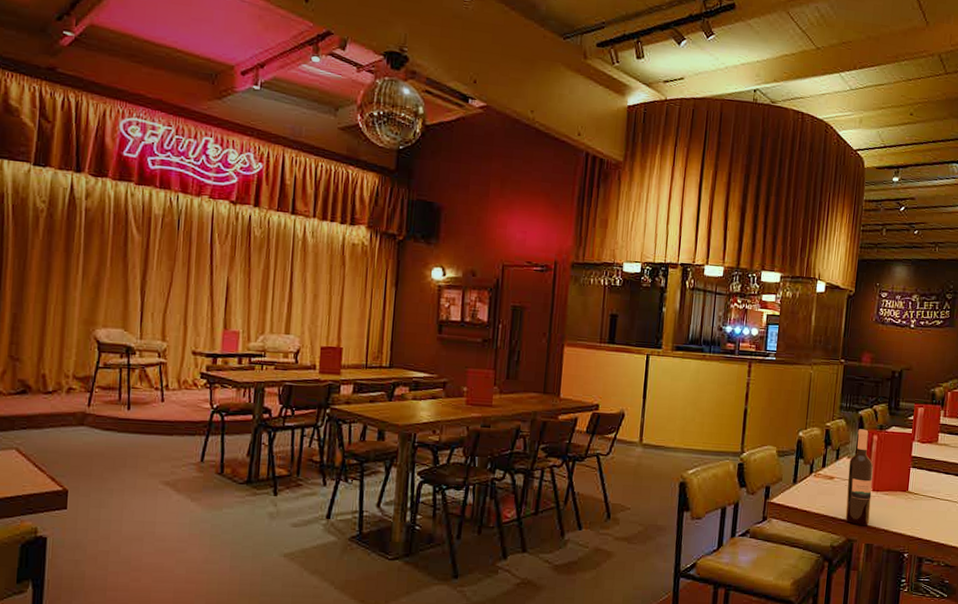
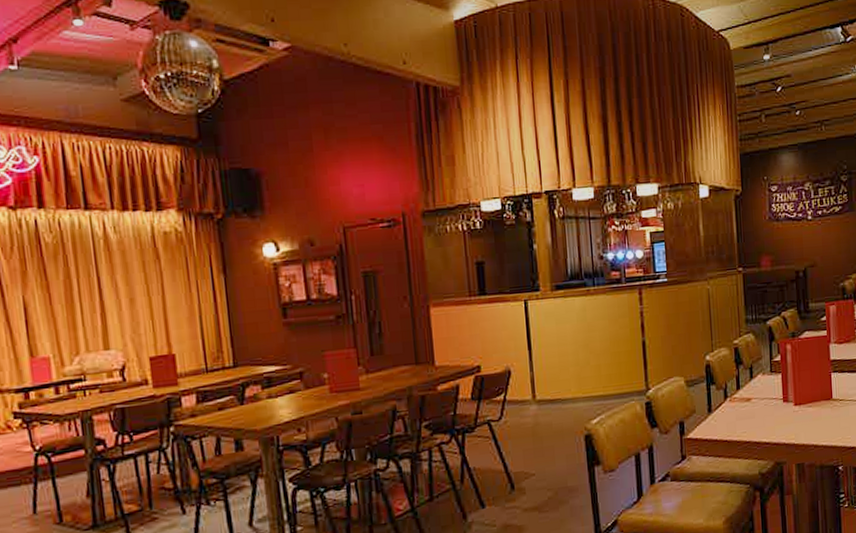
wine bottle: present [845,429,873,525] -> none [765,340,797,446]

